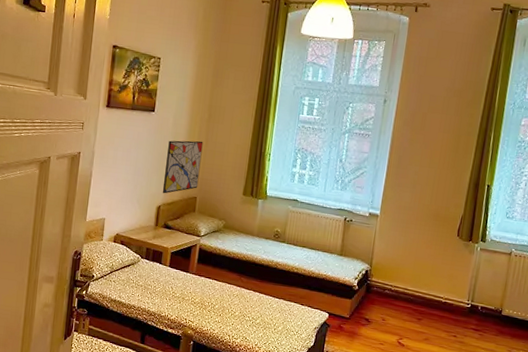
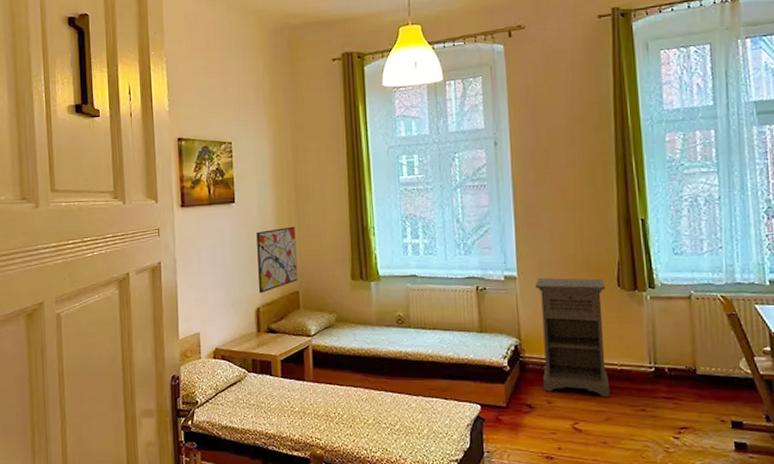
nightstand: none [380,219,448,323] -> present [535,278,611,398]

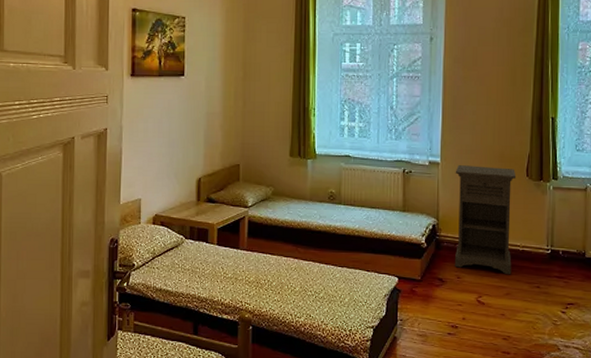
wall art: present [256,226,298,294] -> none [201,102,241,165]

